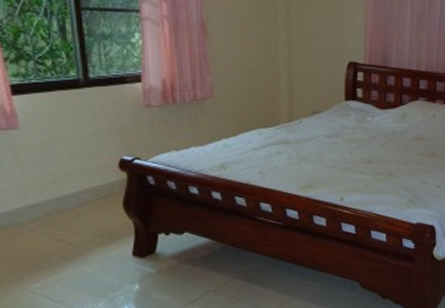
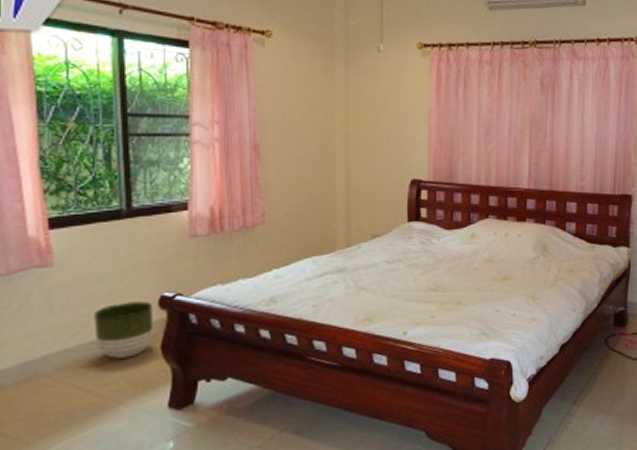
planter: none [60,163,117,213] -> present [94,301,155,359]

